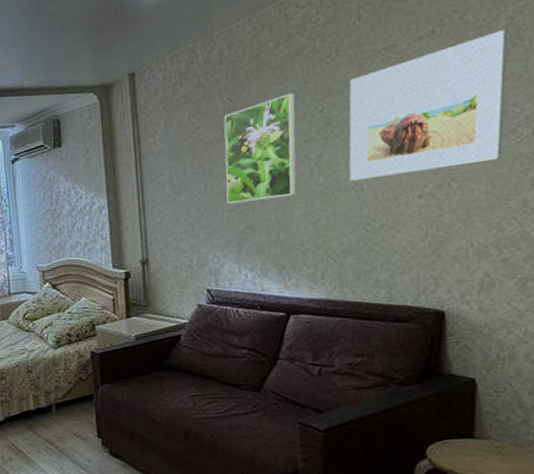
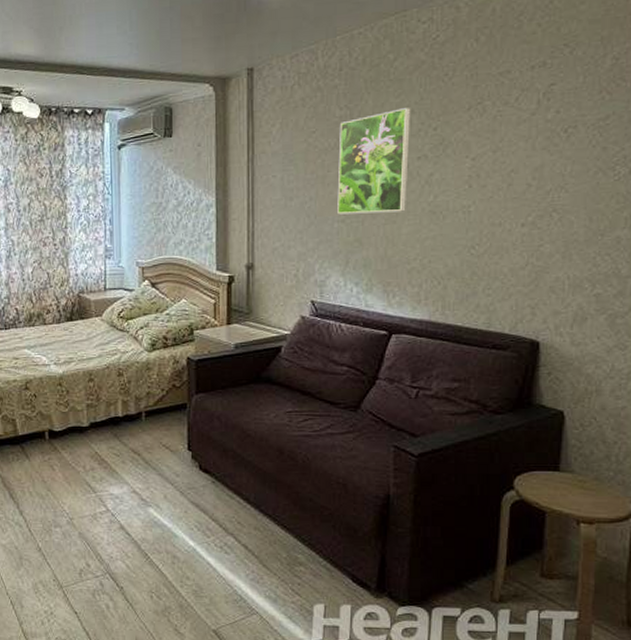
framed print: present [349,29,509,181] -> none [458,69,613,202]

